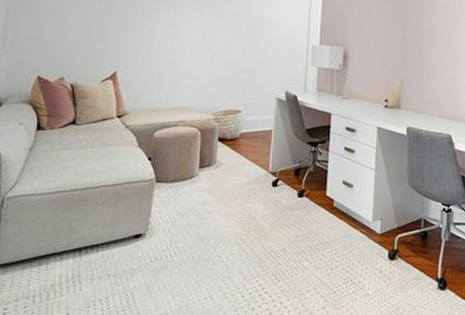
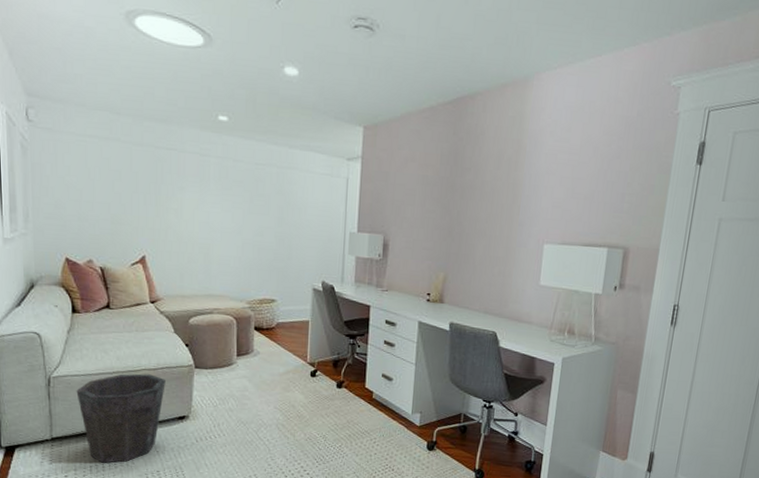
waste bin: none [29,190,125,291] -> present [76,373,165,463]

